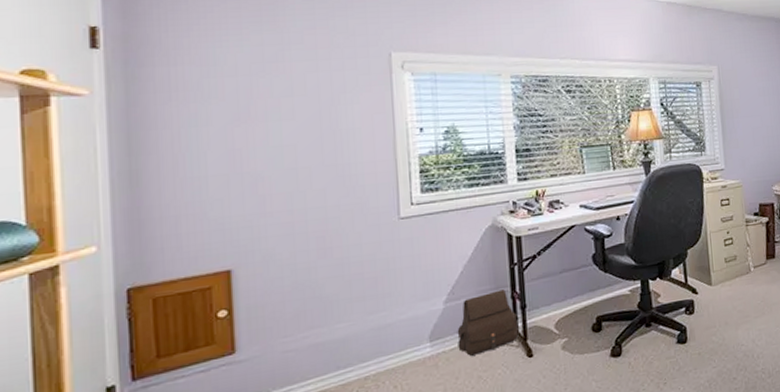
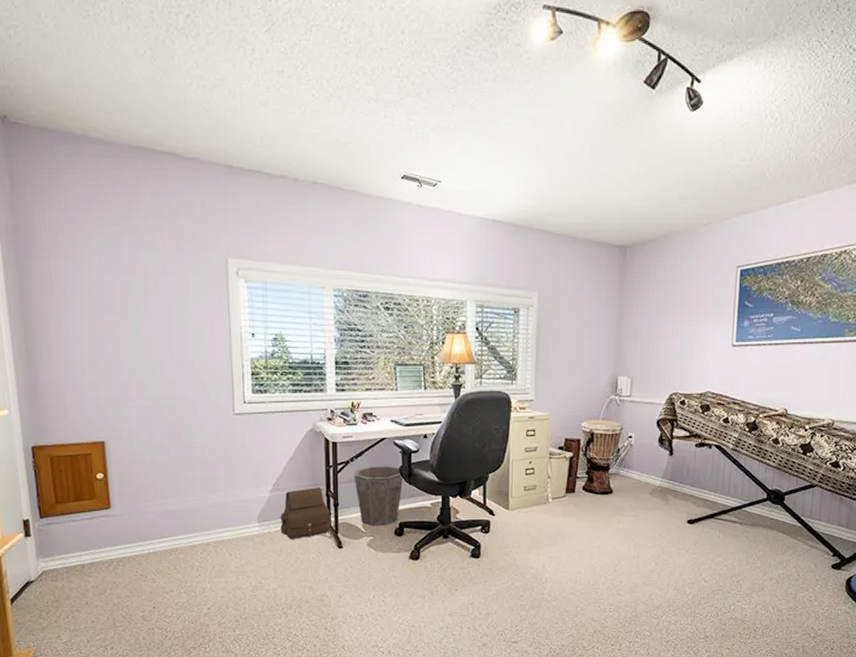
waste bin: none [542,254,598,326] -> present [354,465,404,526]

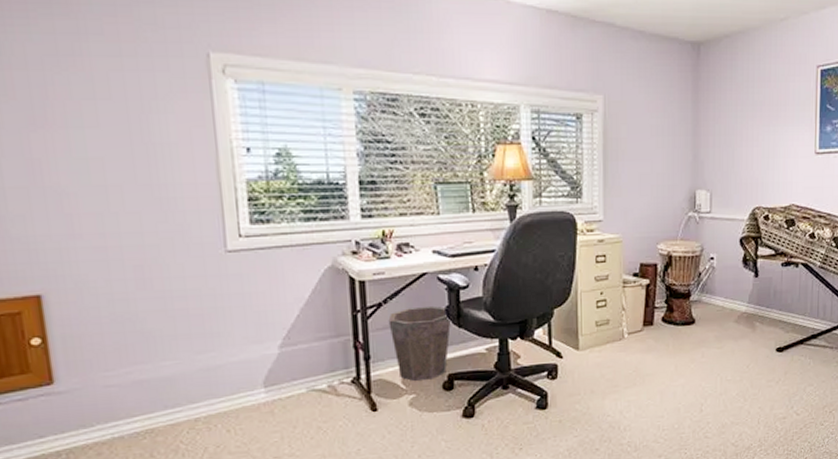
satchel: present [280,487,333,539] -> none [294,338,363,405]

